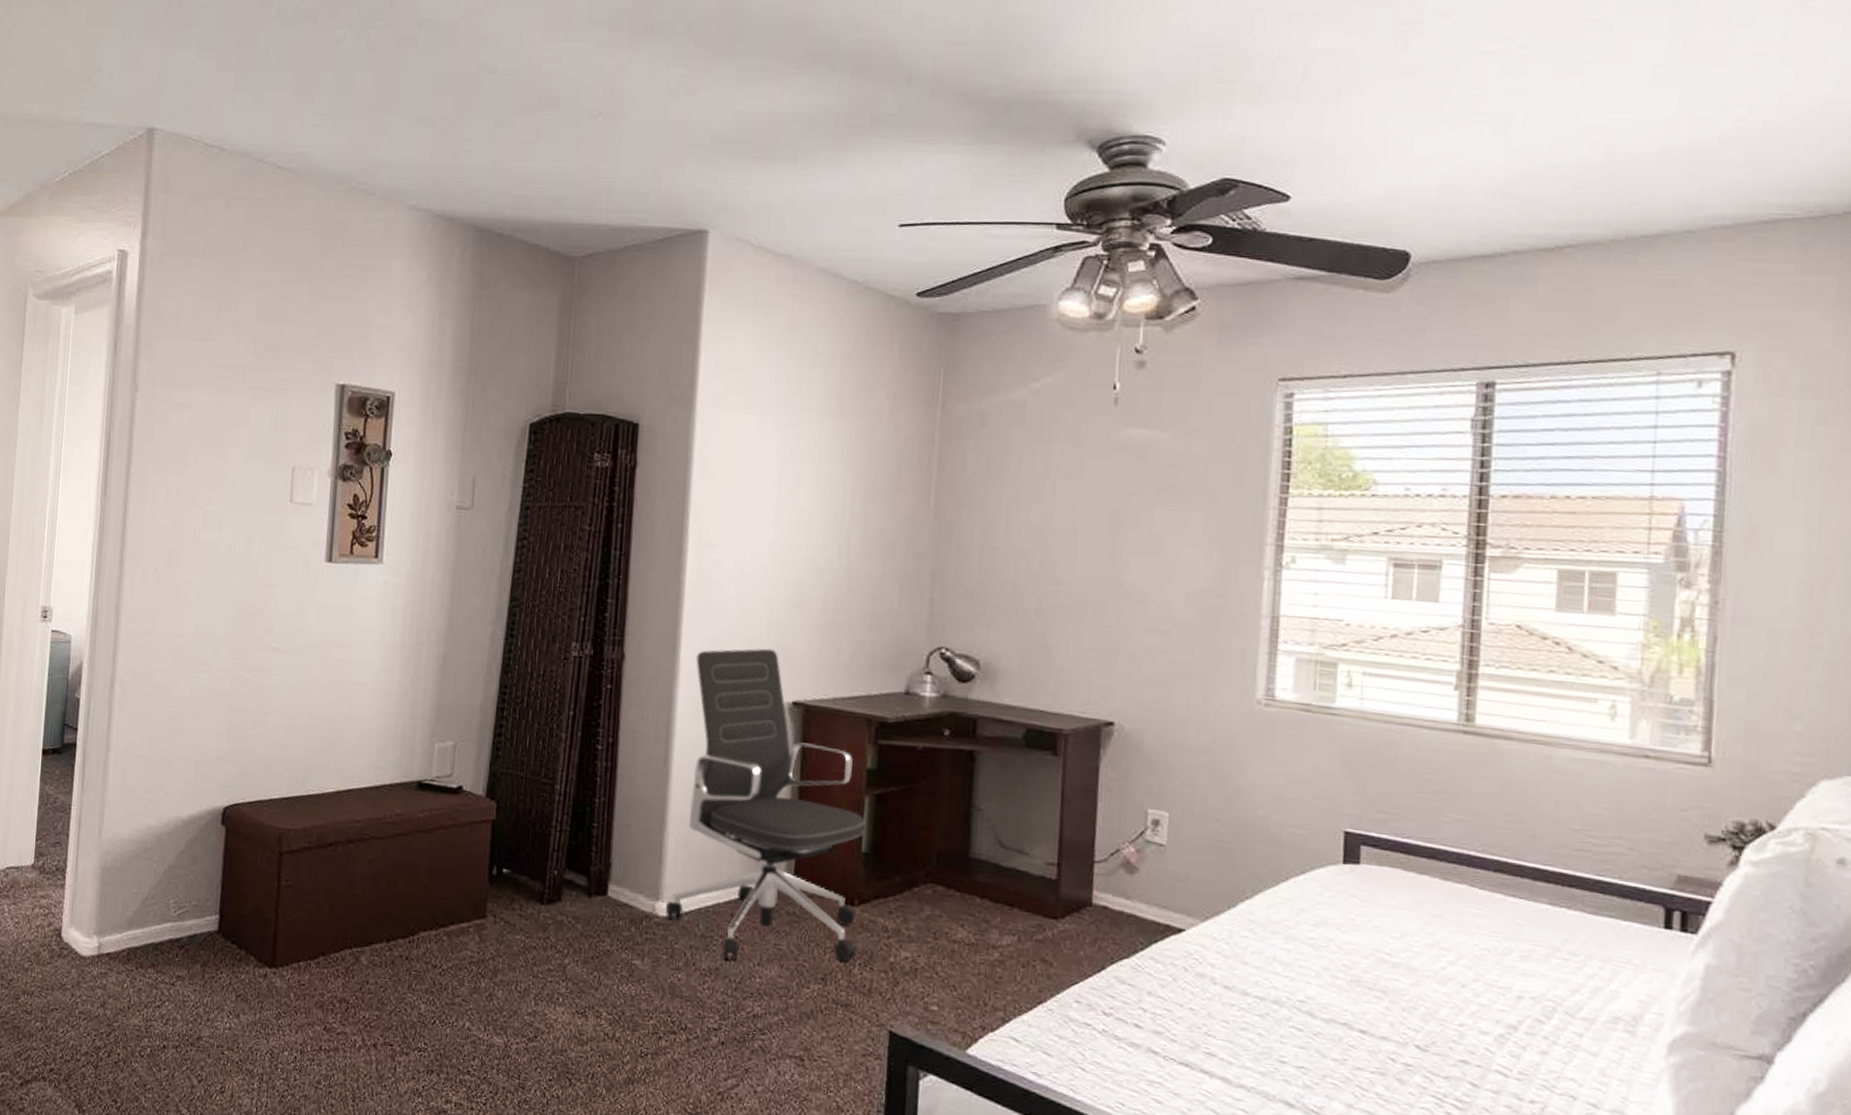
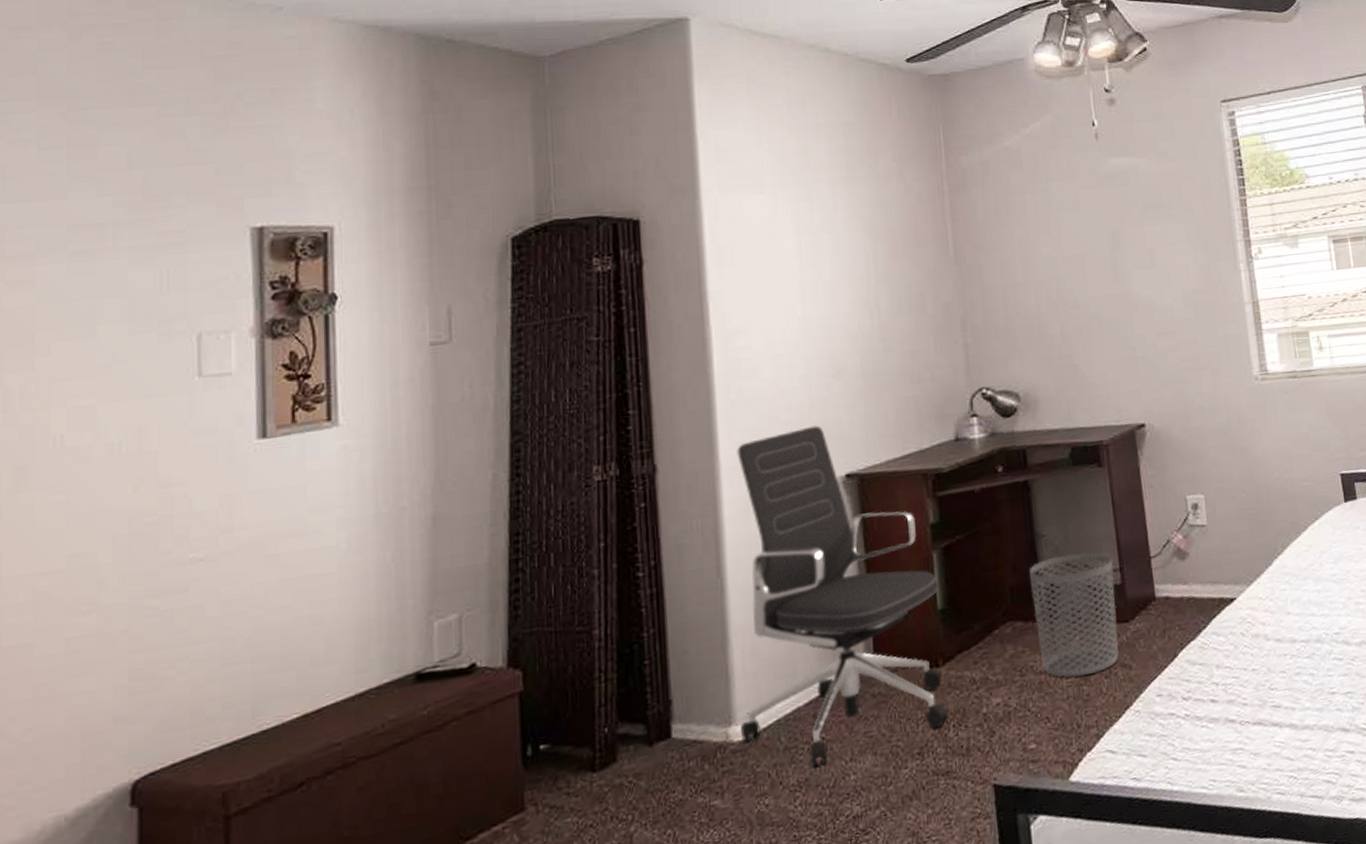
waste bin: none [957,833,1051,960] -> present [1029,552,1119,678]

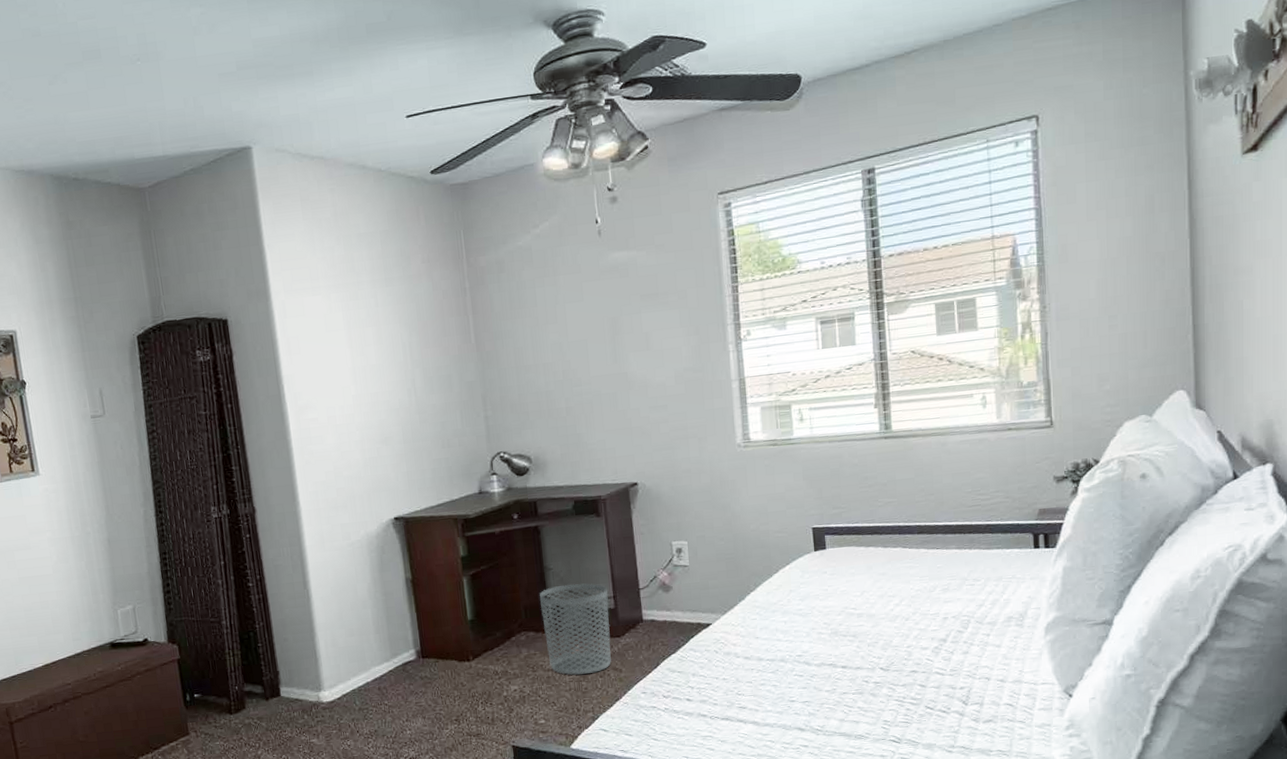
office chair: present [737,425,949,767] -> none [312,480,478,723]

